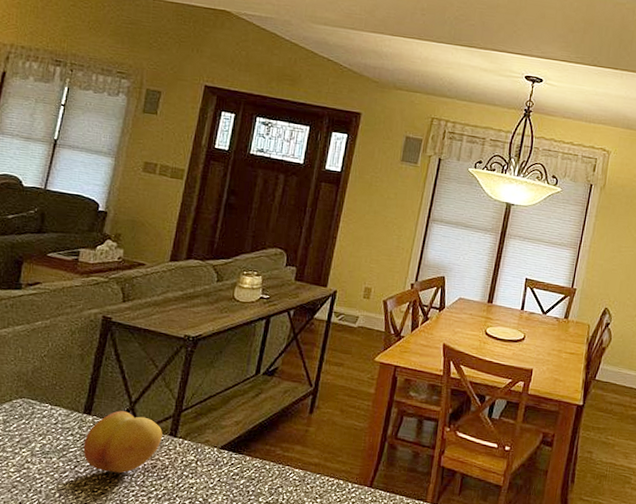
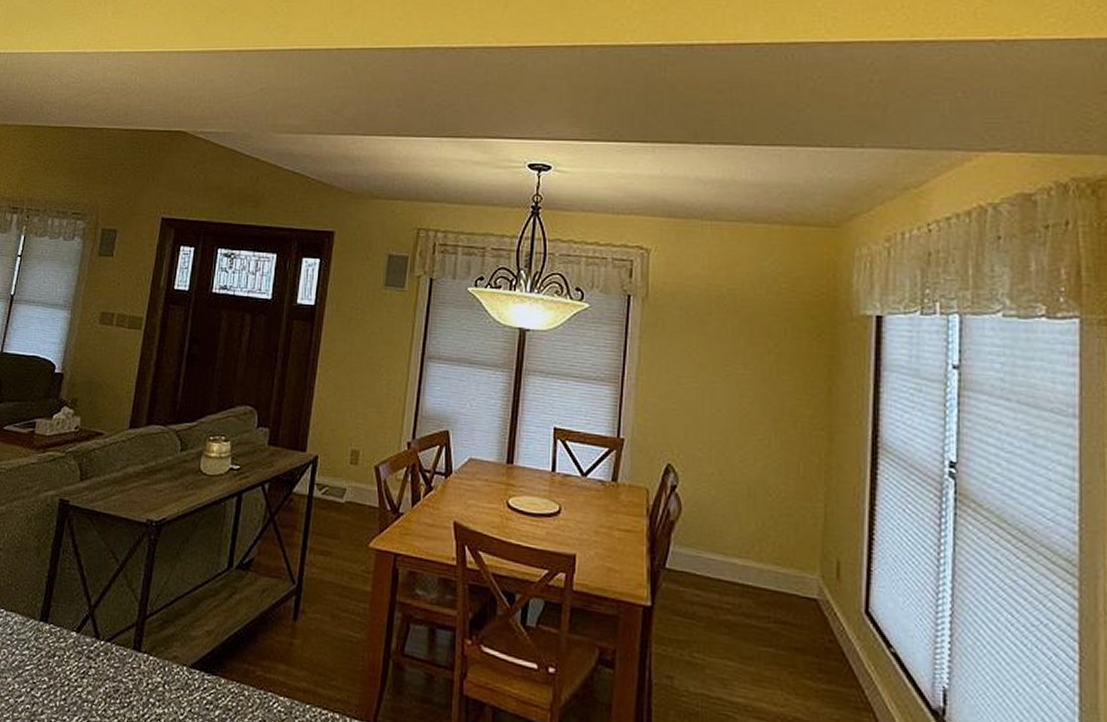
fruit: present [83,410,163,473] -> none [39,617,125,699]

